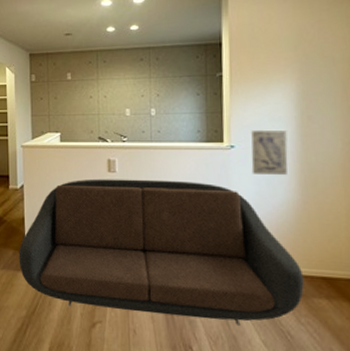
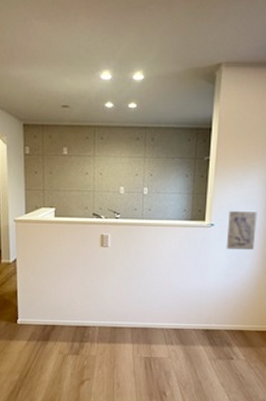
sofa: present [18,179,304,327] -> none [11,253,257,374]

